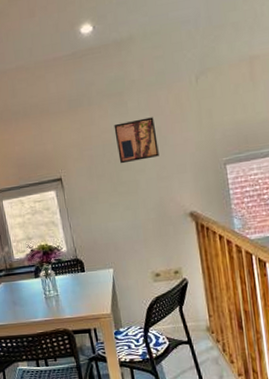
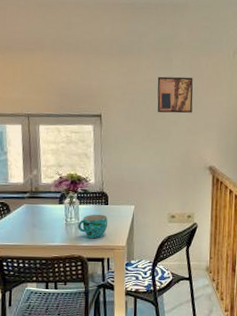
cup: none [57,282,89,310] -> present [78,214,108,239]

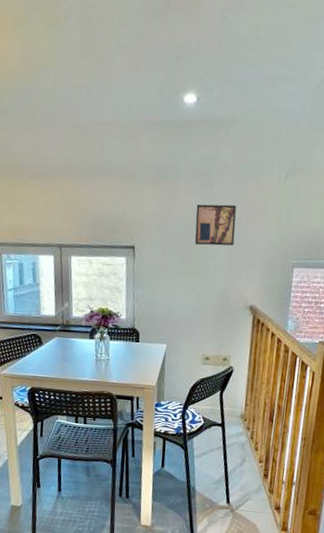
cup: present [78,214,108,239] -> none [108,351,139,376]

